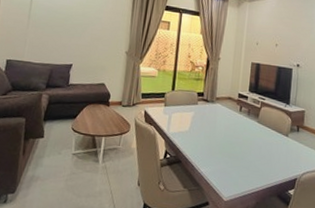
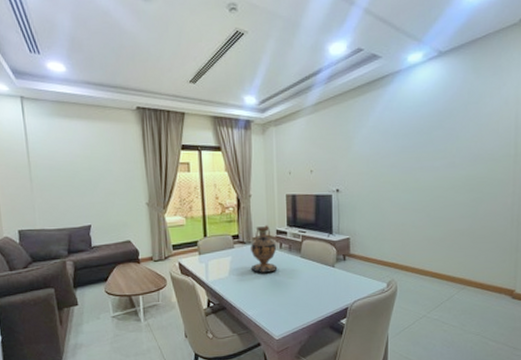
vase: none [210,87,237,133] -> present [250,225,278,273]

